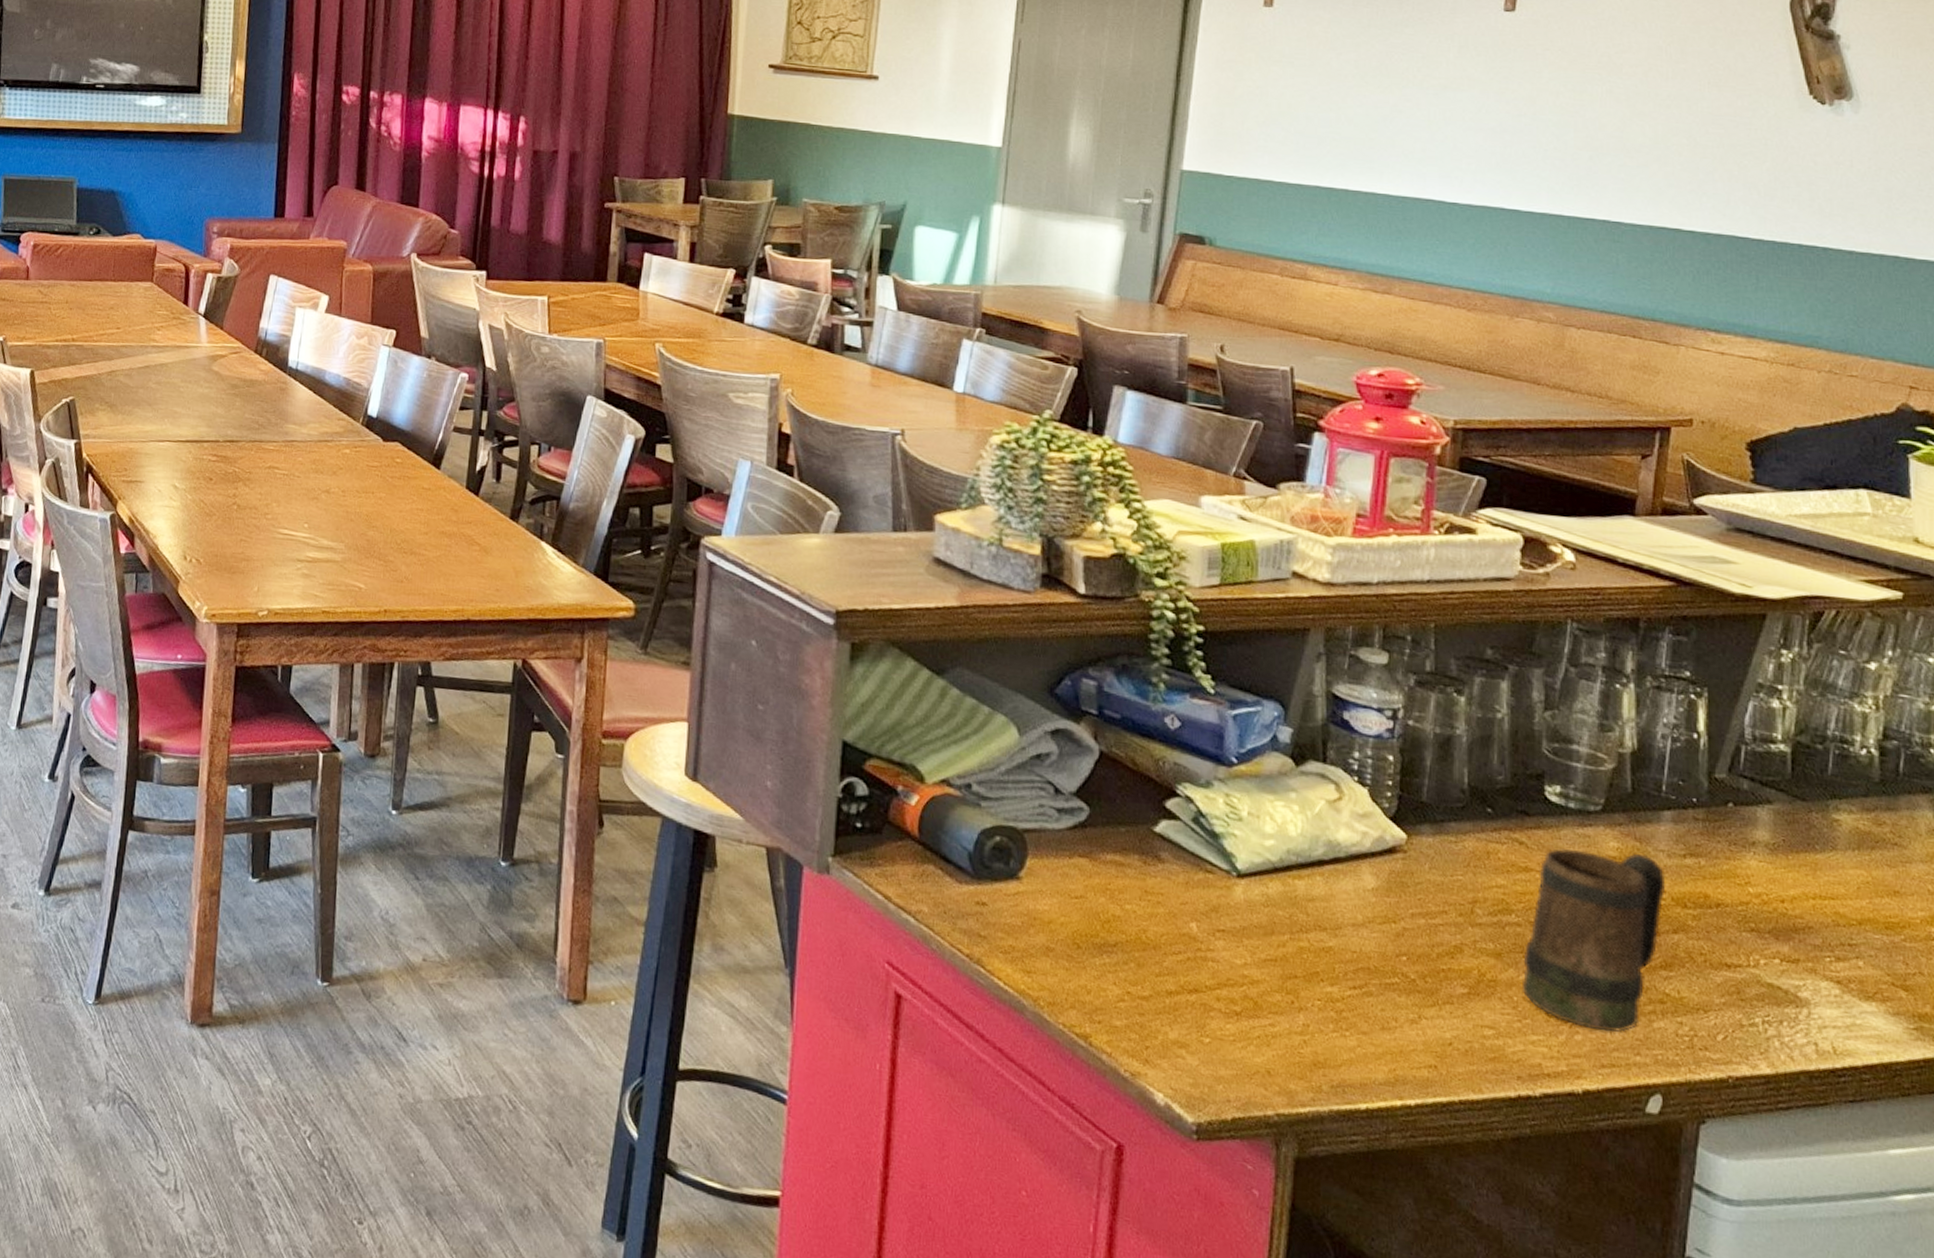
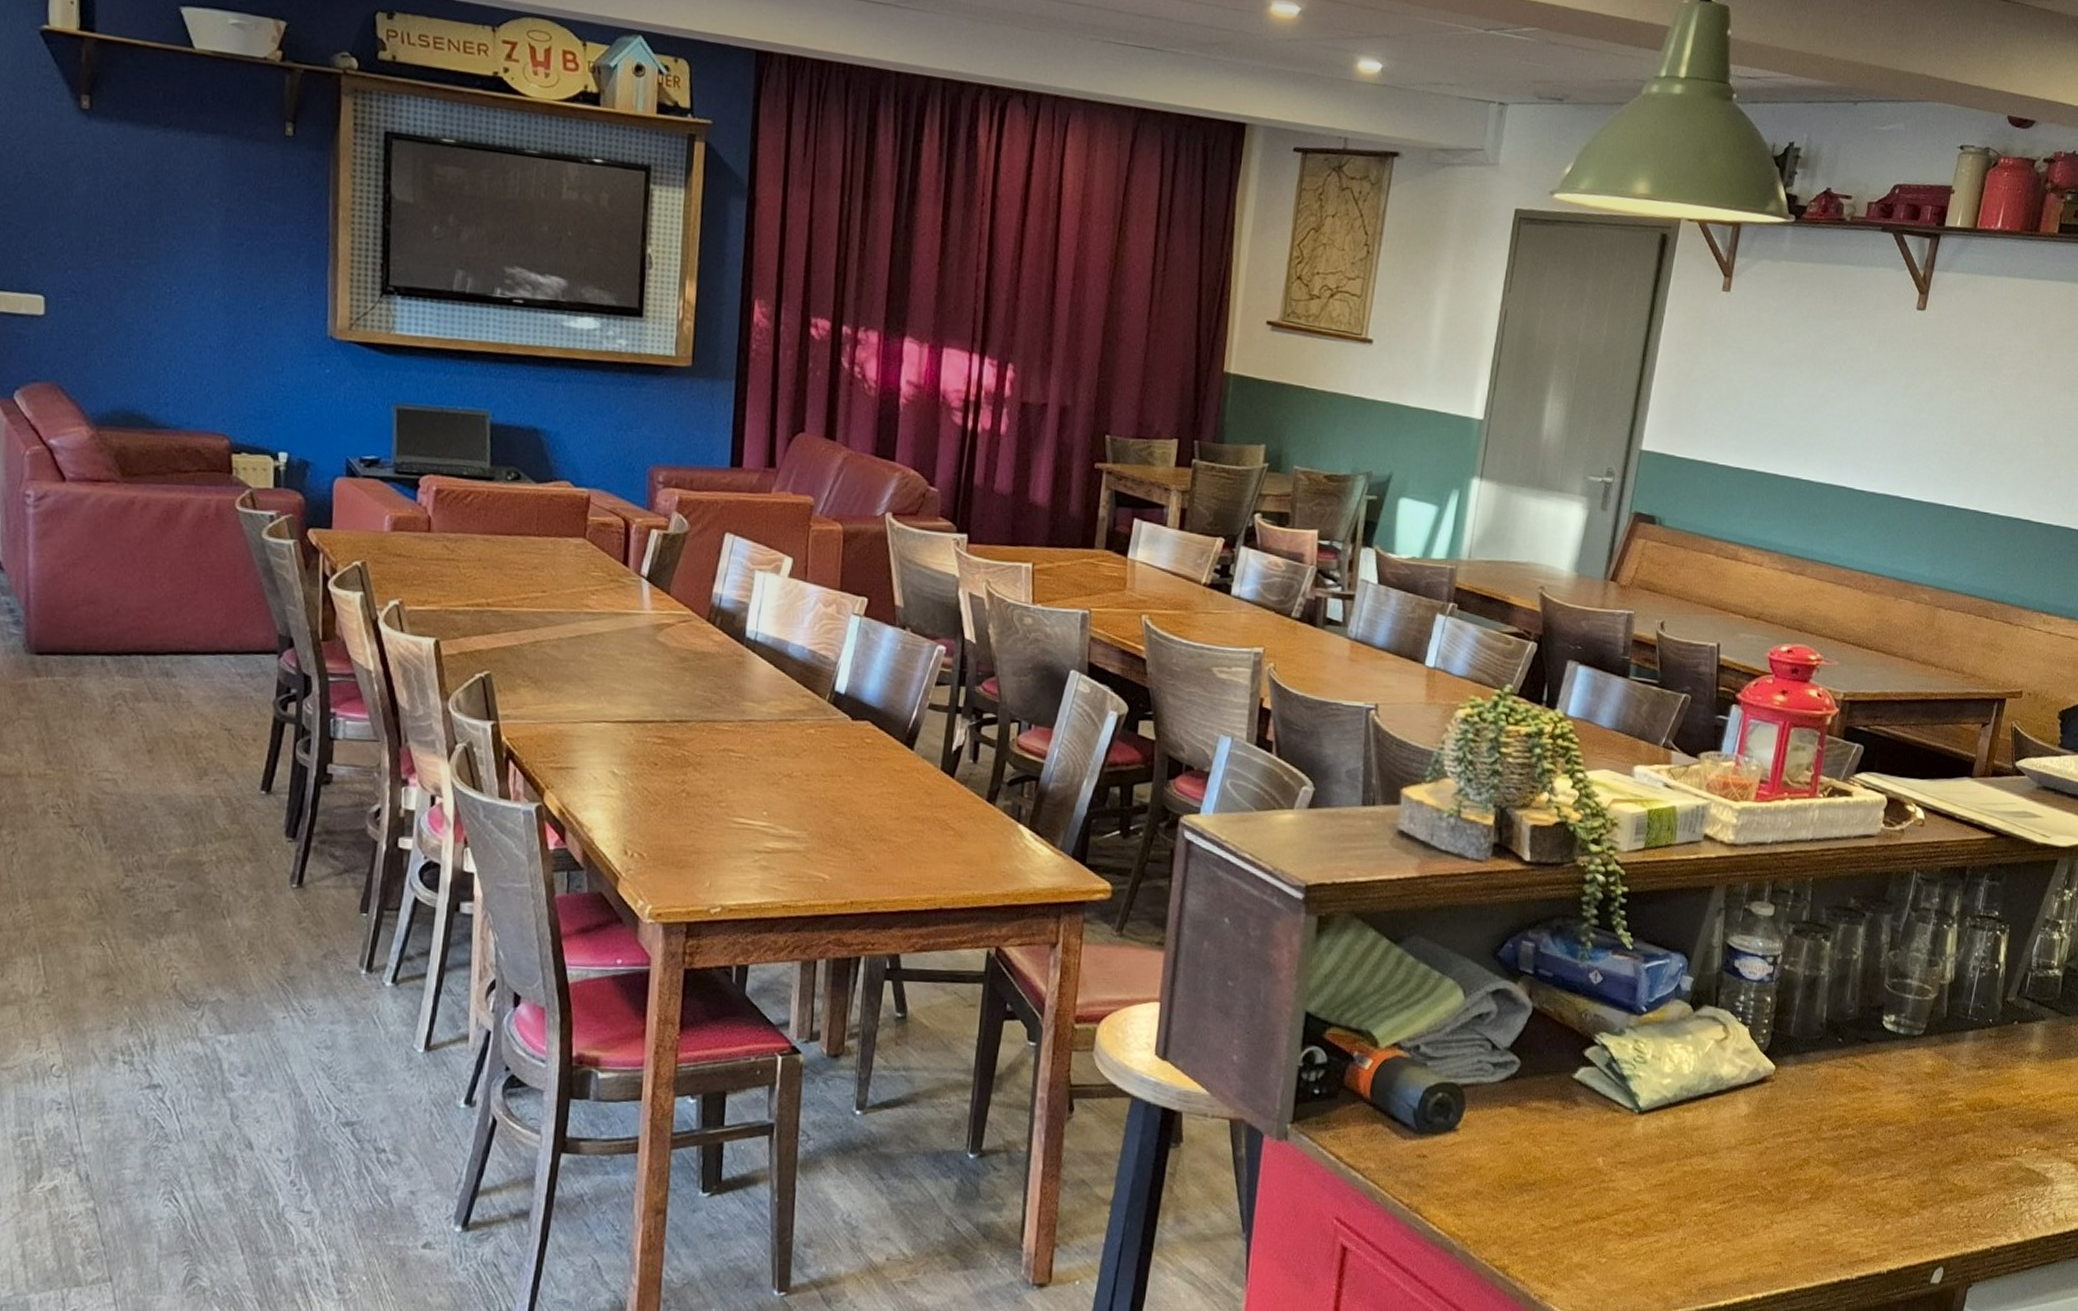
beer mug: present [1521,848,1666,1033] -> none [1850,1068,1964,1220]

